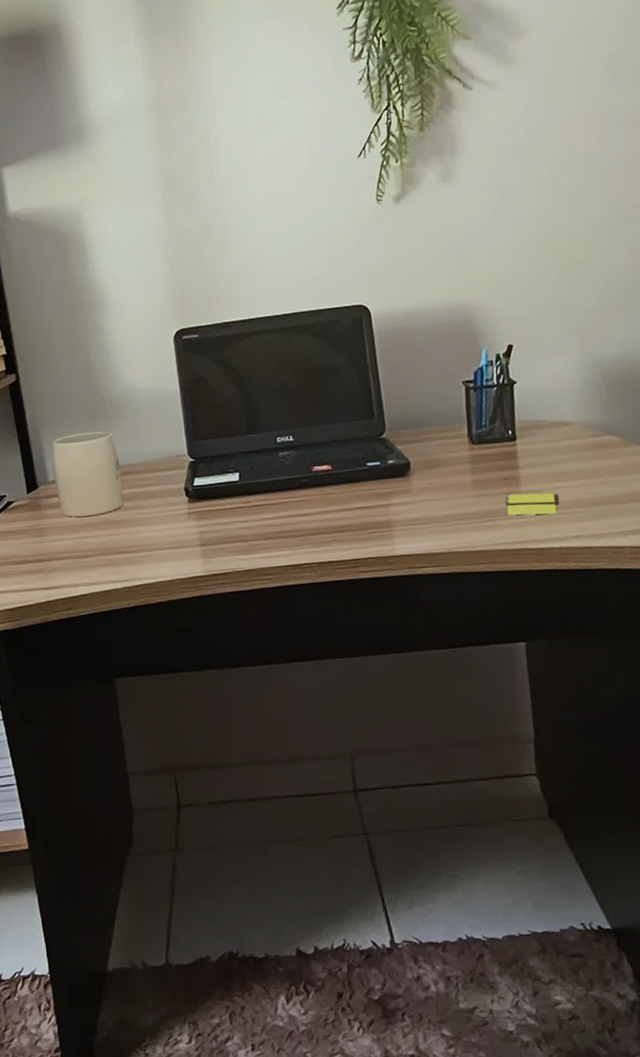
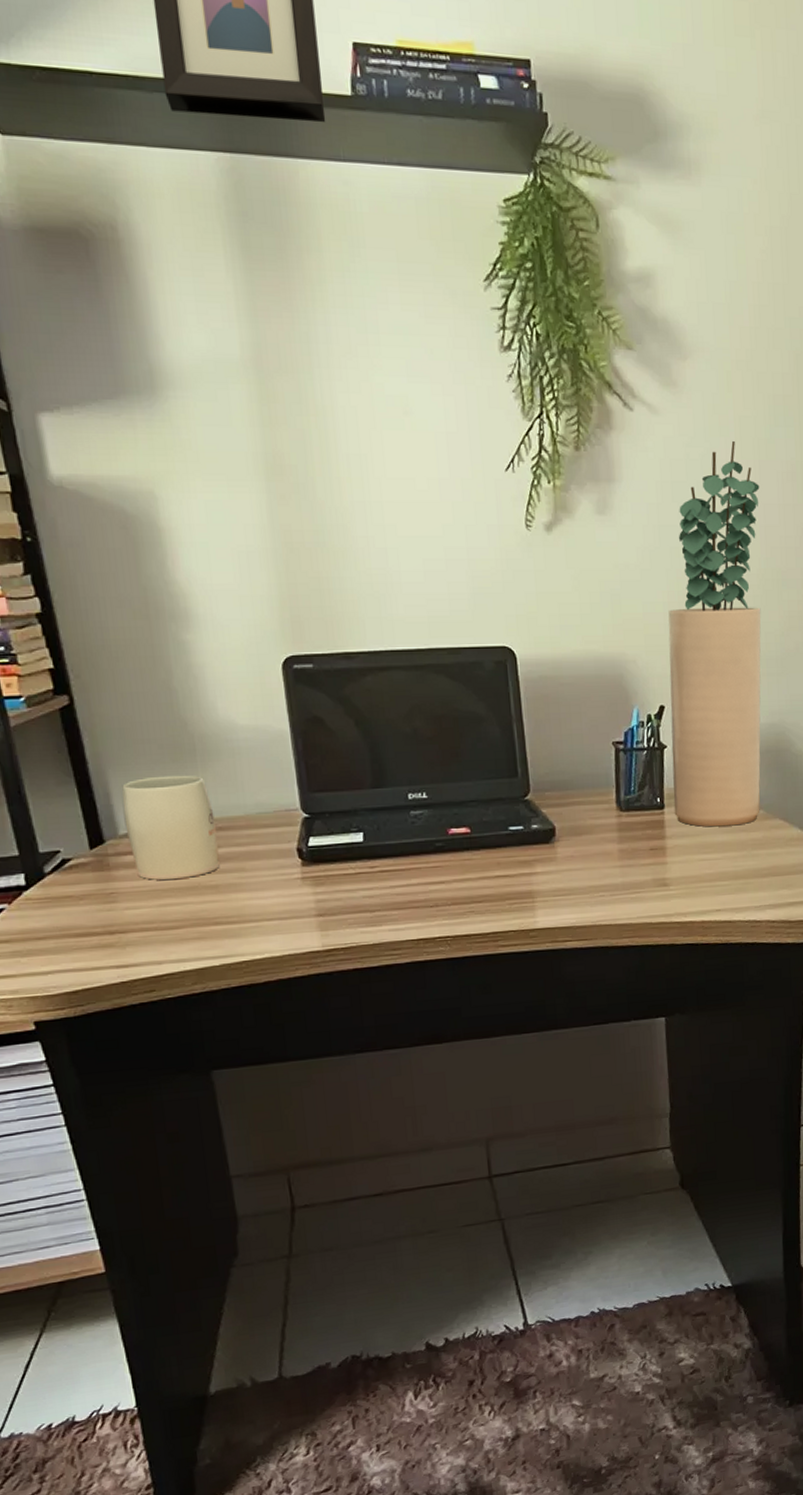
sticky notes: present [505,490,559,516] -> none [651,861,703,888]
vase: none [512,100,617,456] -> present [667,441,762,827]

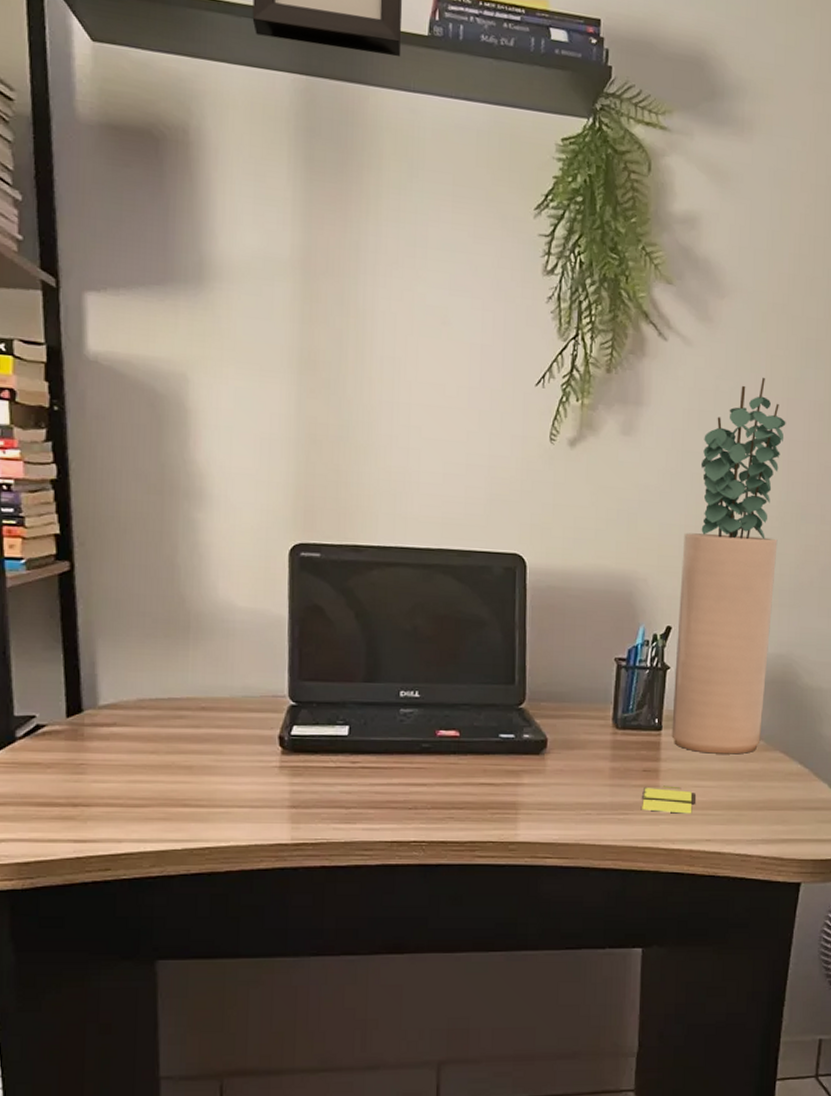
mug: present [122,775,220,881] -> none [106,650,199,757]
sticky notes: none [651,861,703,888] -> present [642,785,696,814]

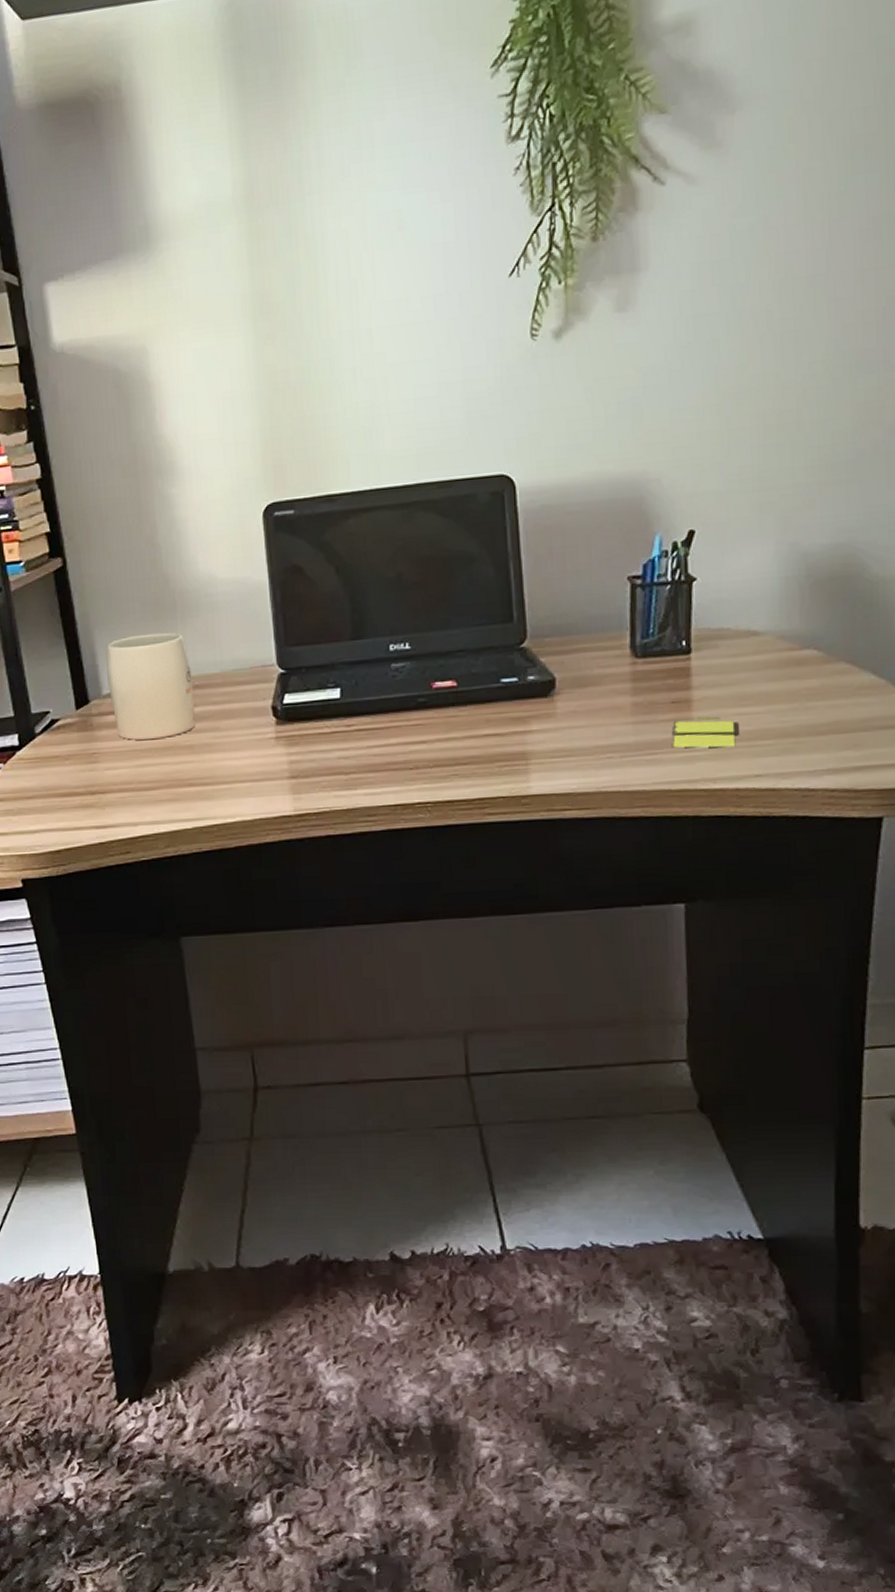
mug: none [106,650,199,757] -> present [106,632,195,741]
vase: present [671,378,786,755] -> none [702,201,829,675]

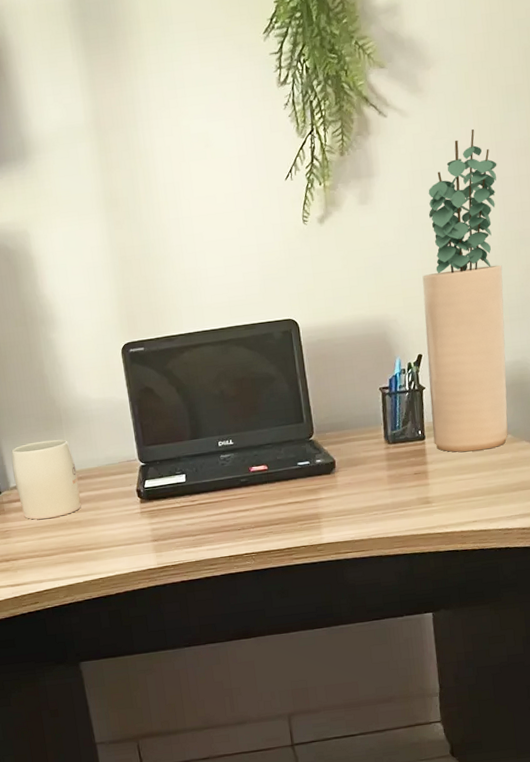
sticky notes: present [672,716,739,748] -> none [416,482,460,505]
vase: none [702,201,829,675] -> present [422,129,508,453]

